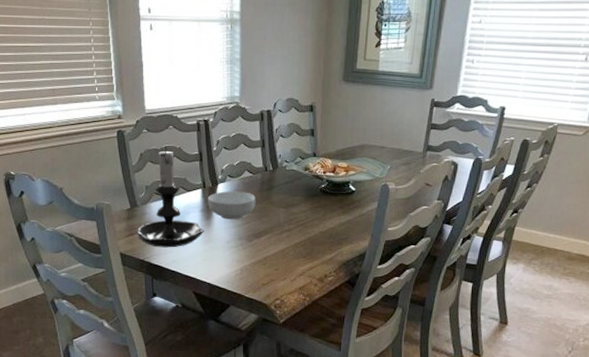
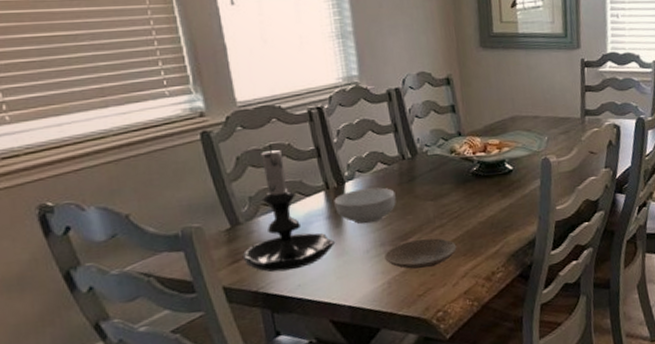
plate: none [241,239,299,263] -> present [385,238,457,269]

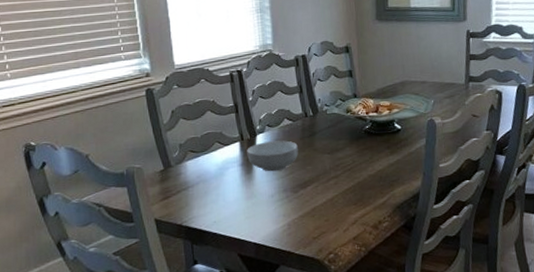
candle holder: present [242,142,336,273] -> none [171,99,246,209]
plate: present [385,238,457,269] -> none [286,187,349,214]

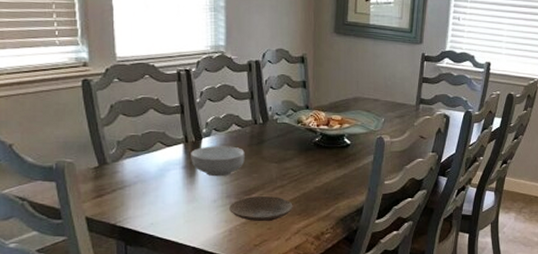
plate: none [286,187,349,214] -> present [229,196,293,222]

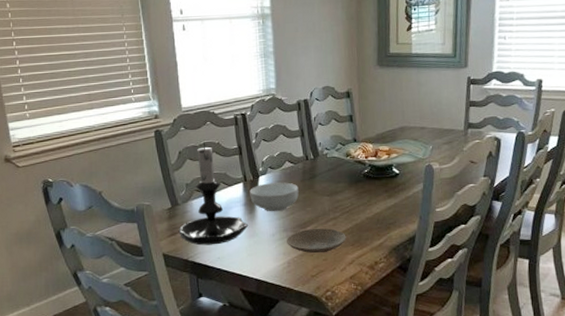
candle holder: none [106,95,188,210] -> present [178,141,249,246]

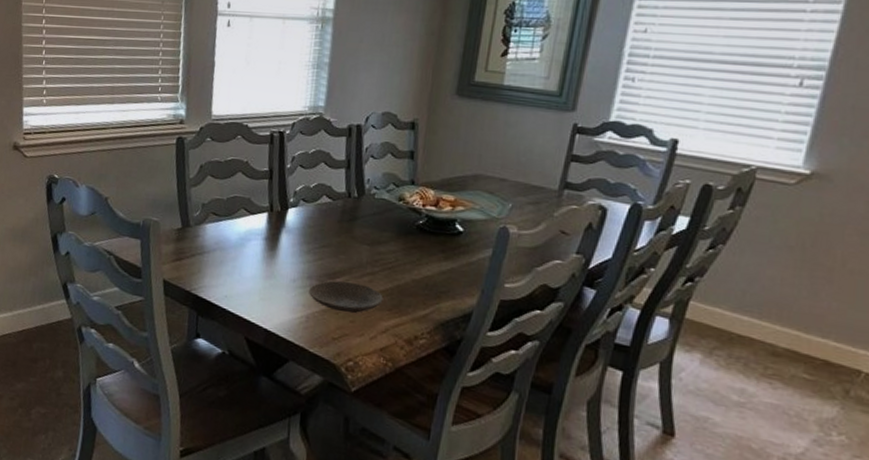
candle holder: present [178,141,249,246] -> none [185,157,267,281]
cereal bowl: present [250,182,299,212] -> none [273,217,334,254]

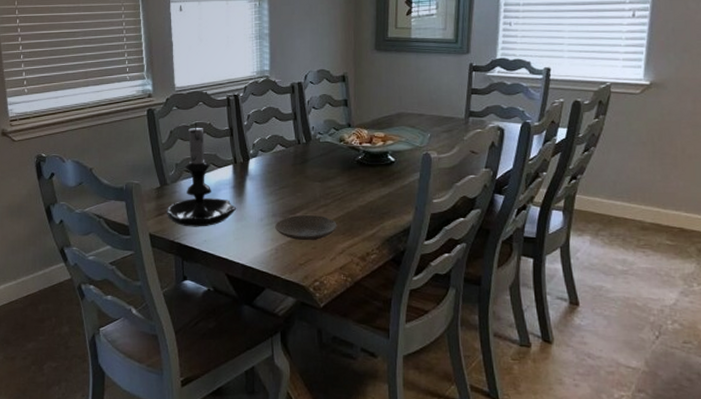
candle holder: none [185,157,267,281] -> present [166,121,237,227]

